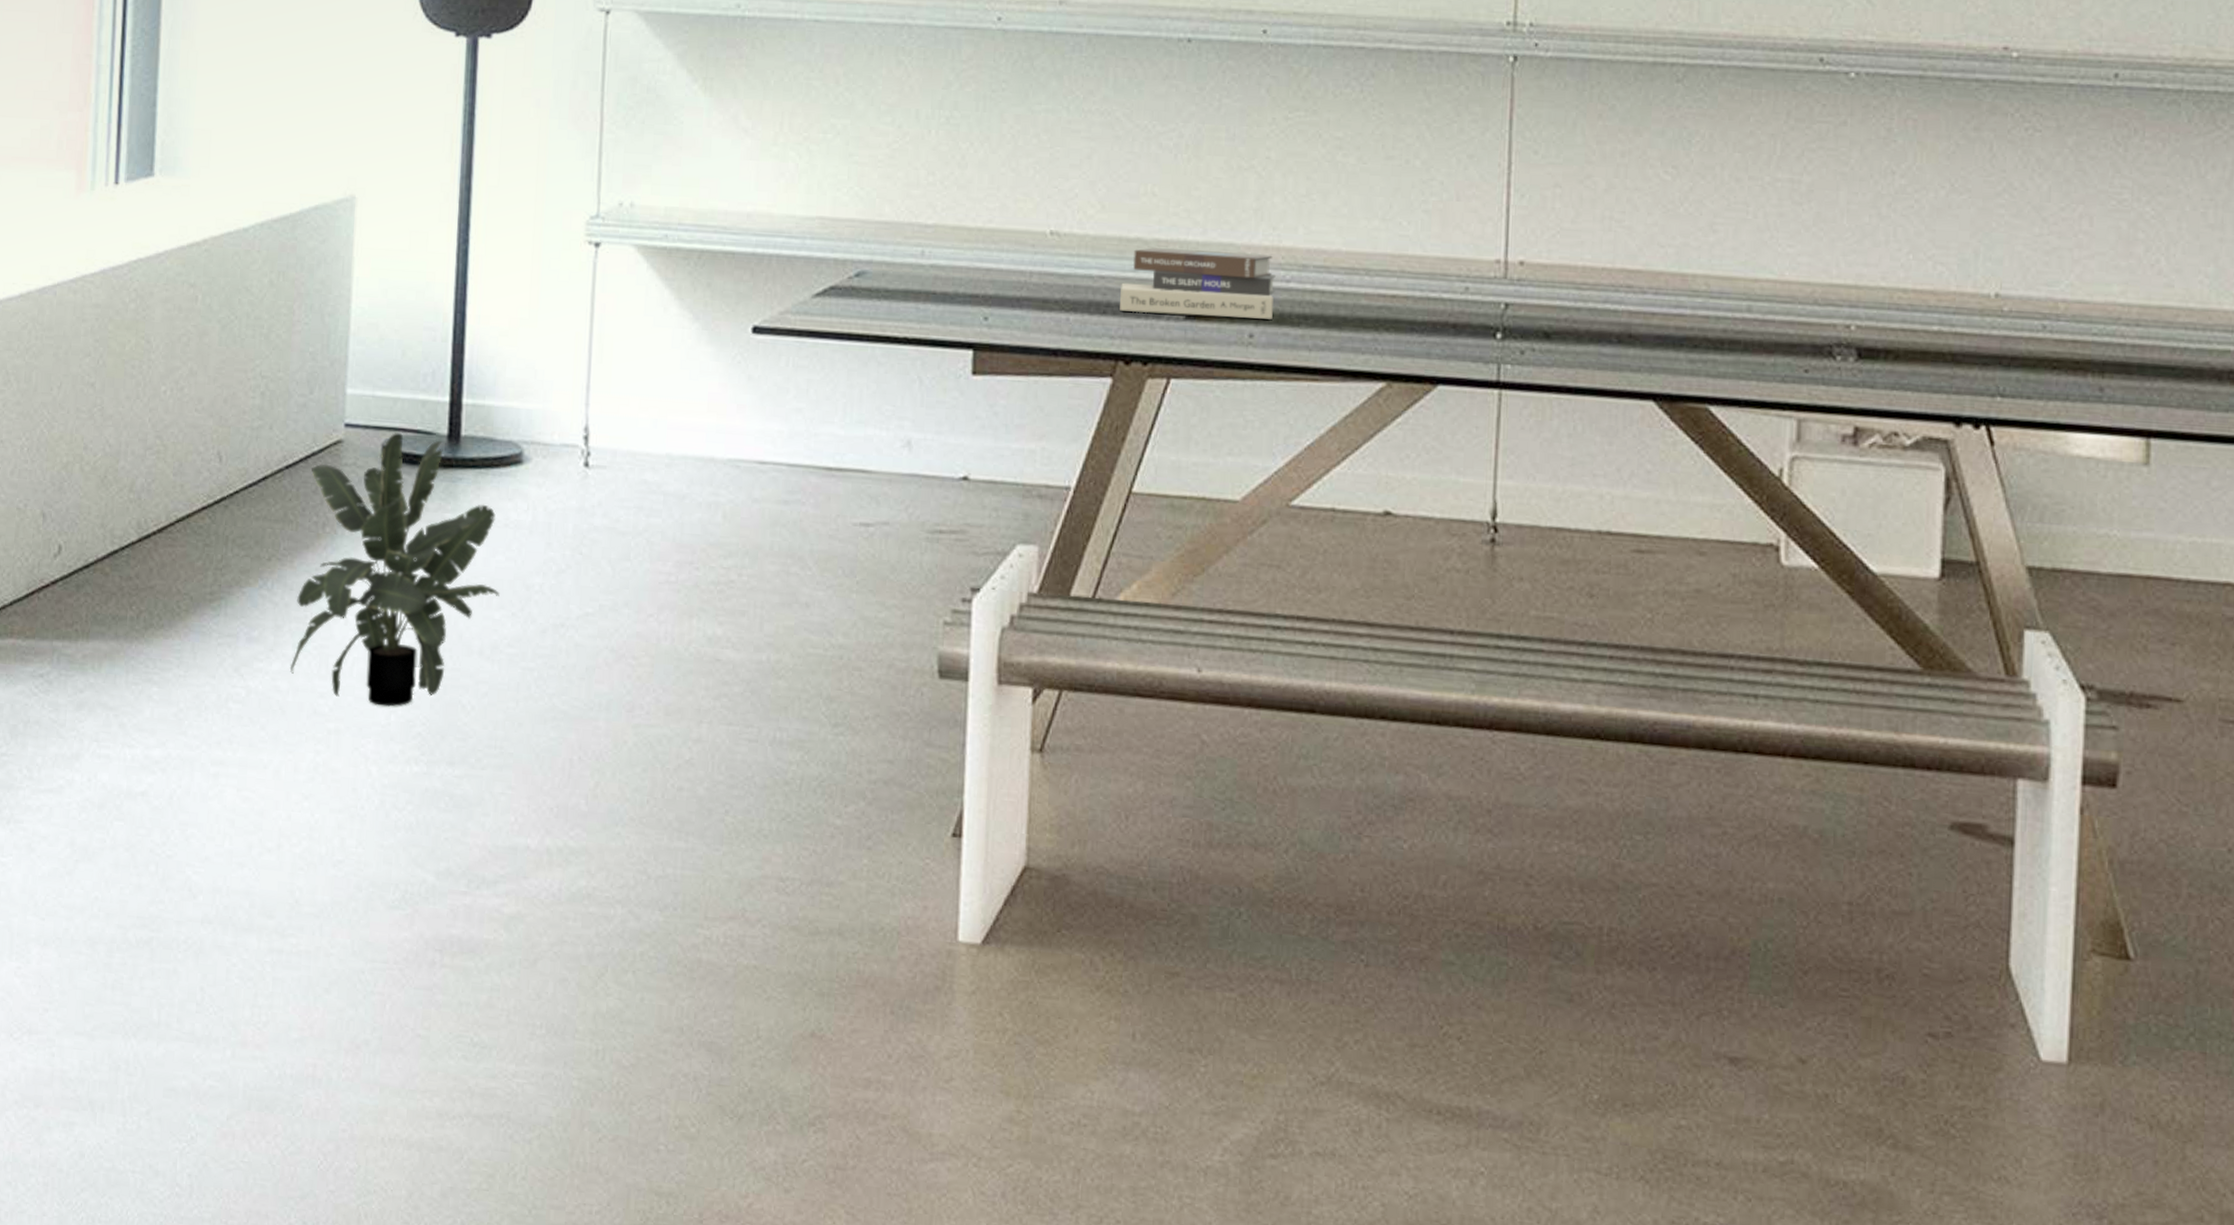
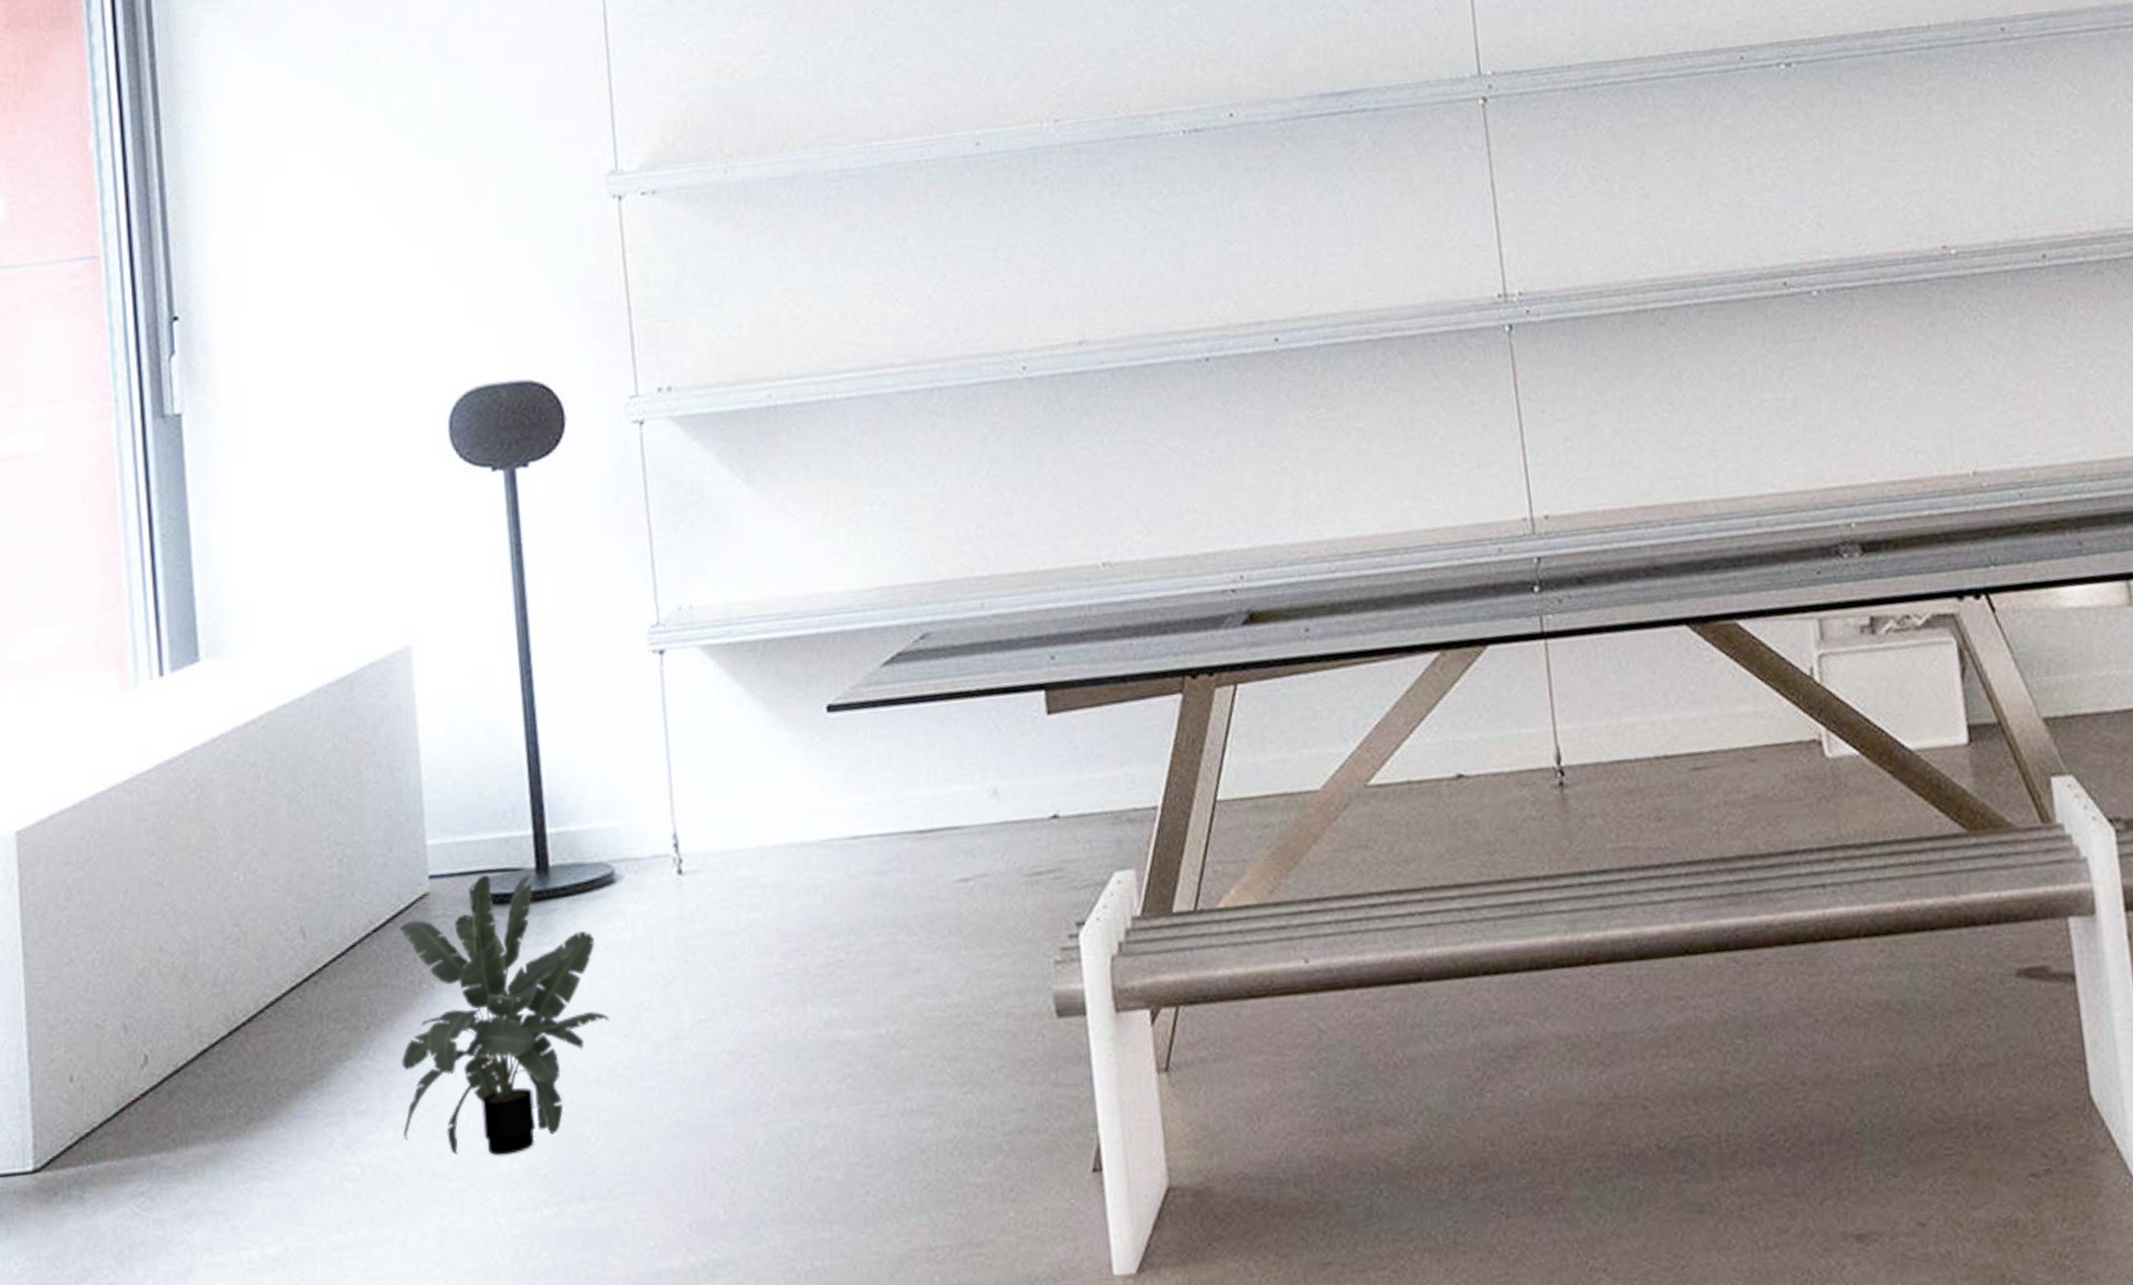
books: present [1120,247,1276,319] -> none [1177,550,1325,628]

